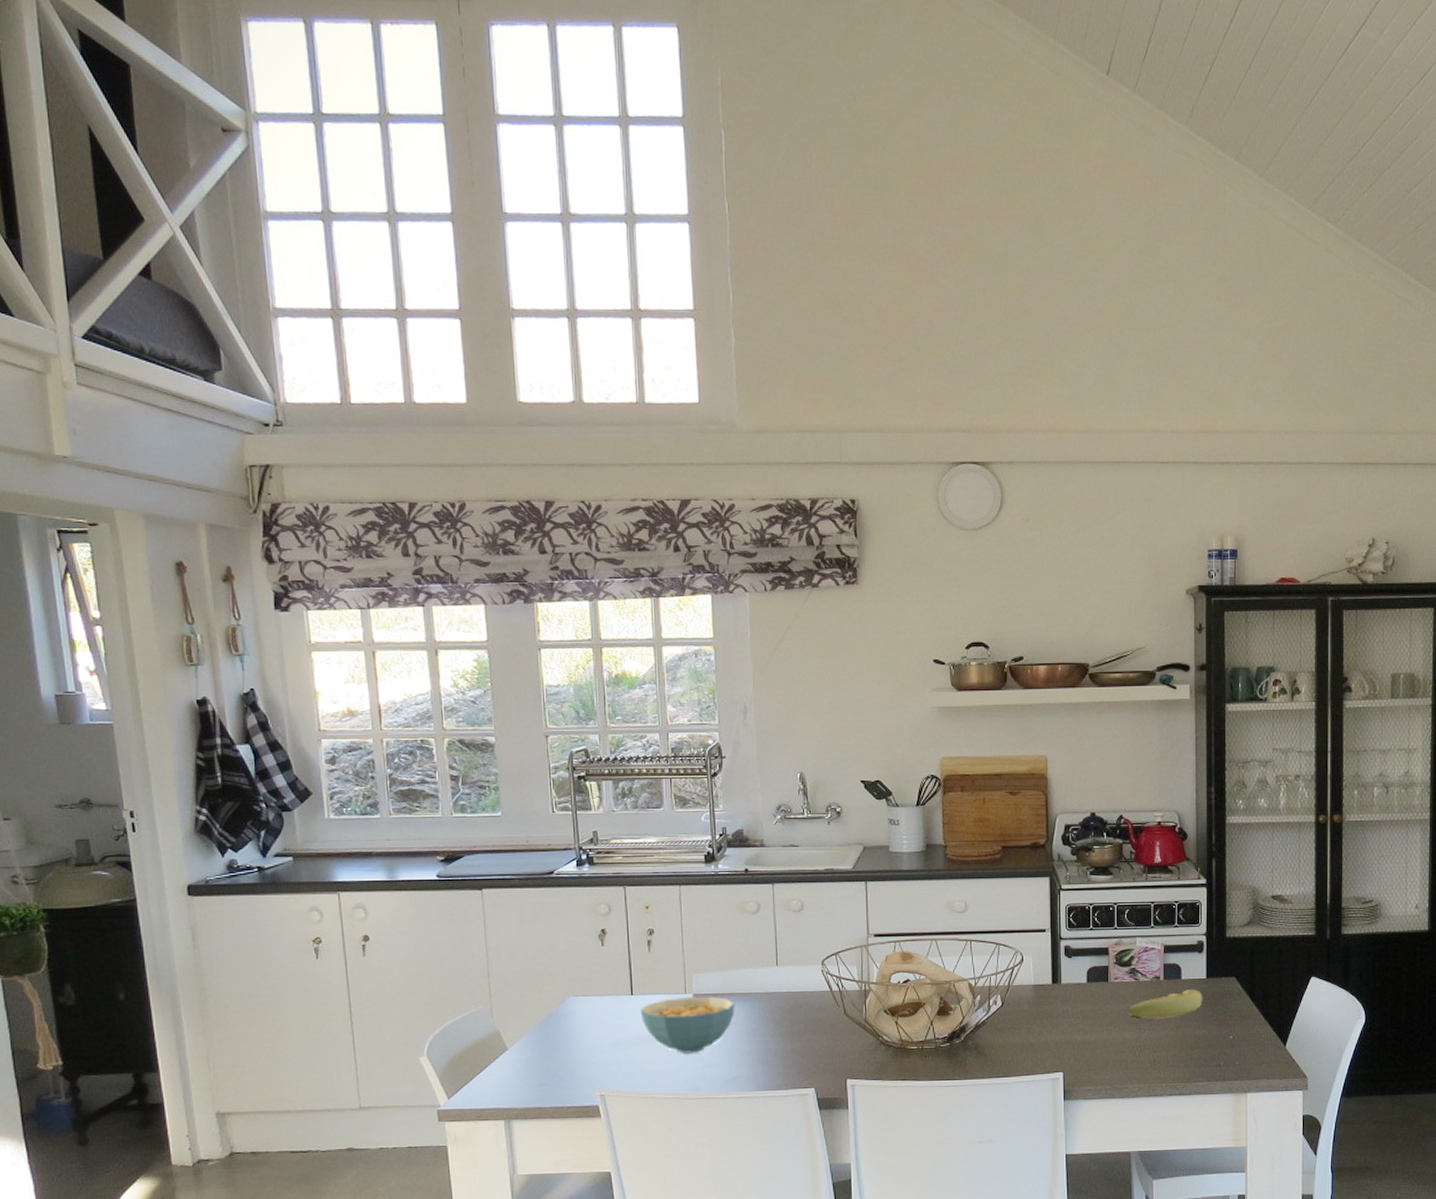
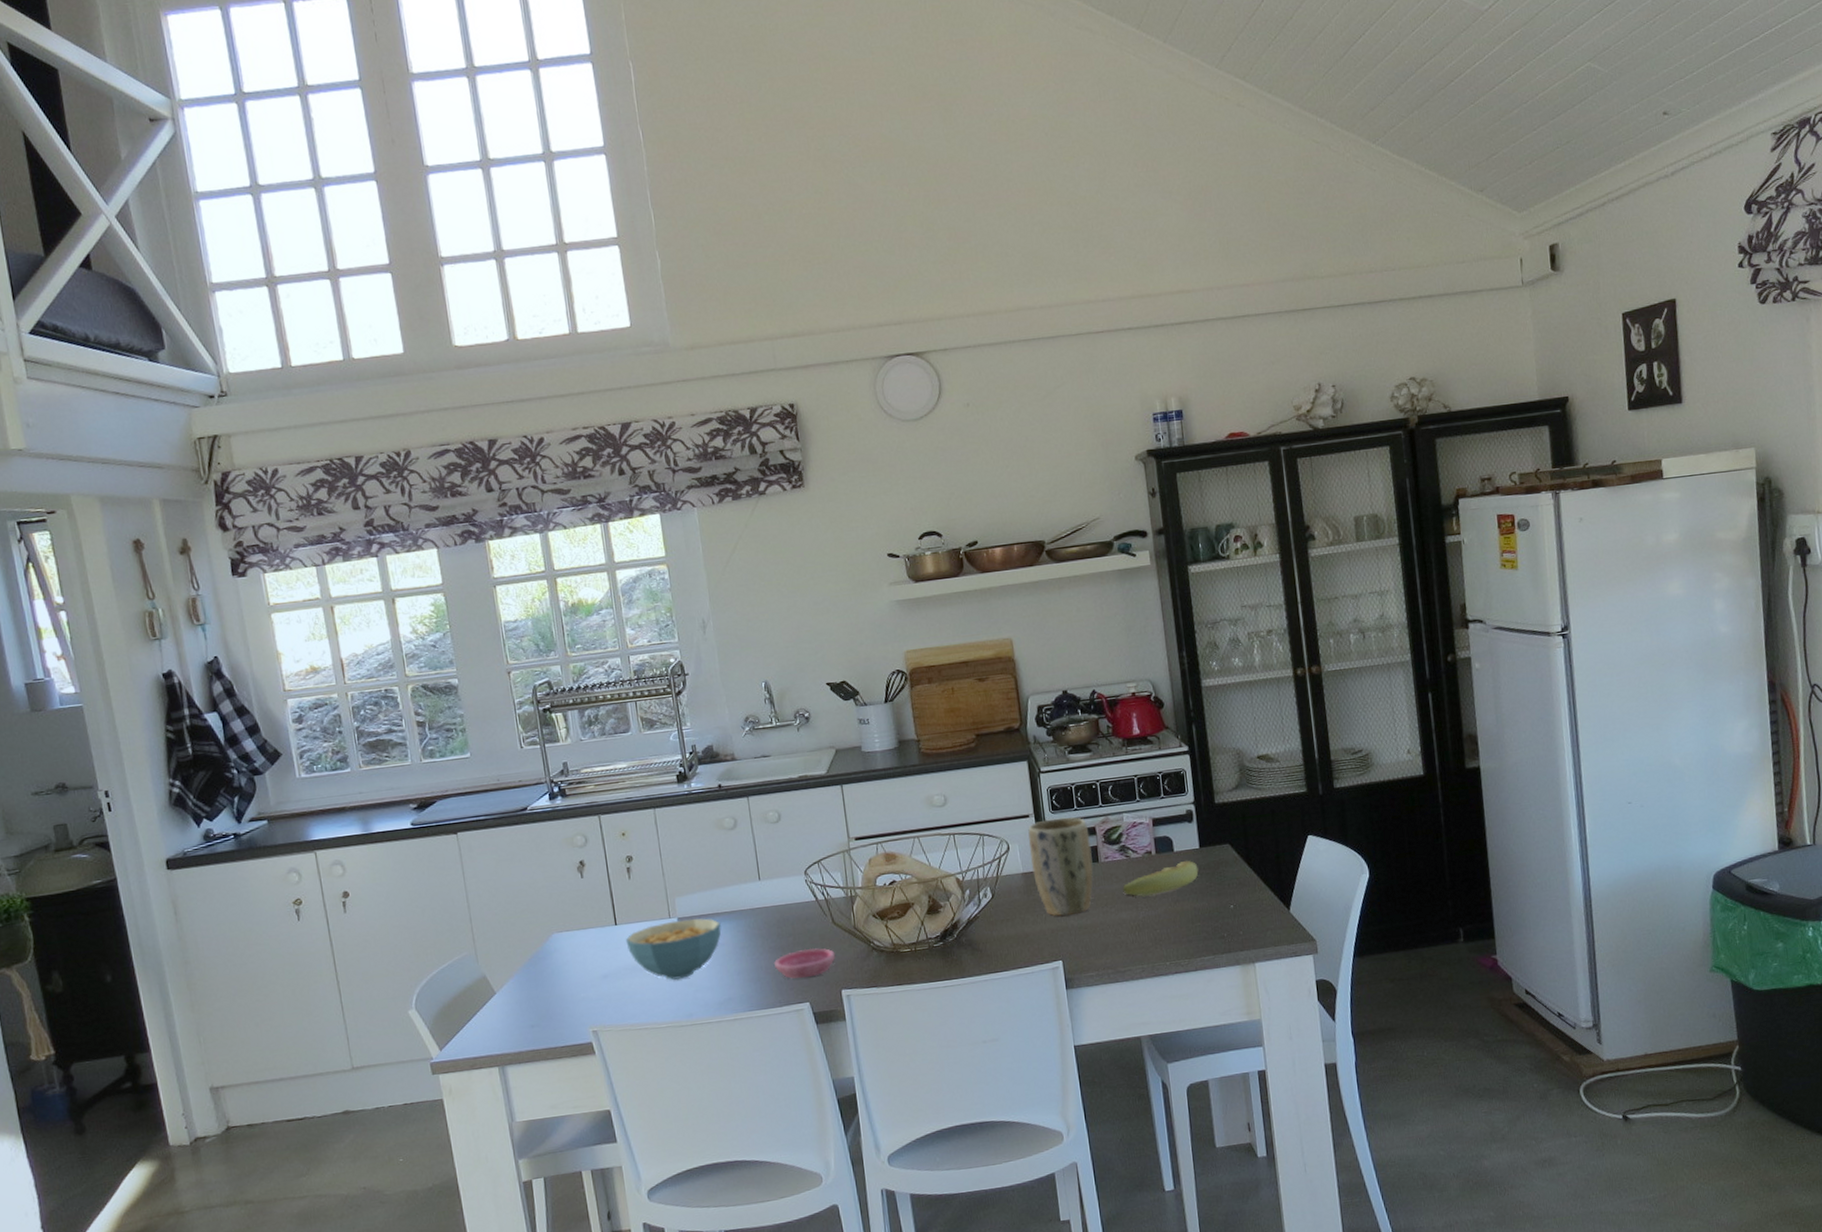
saucer: none [784,1036,844,1065] -> present [774,947,836,979]
plant pot: none [1042,935,1102,1030] -> present [1028,817,1094,917]

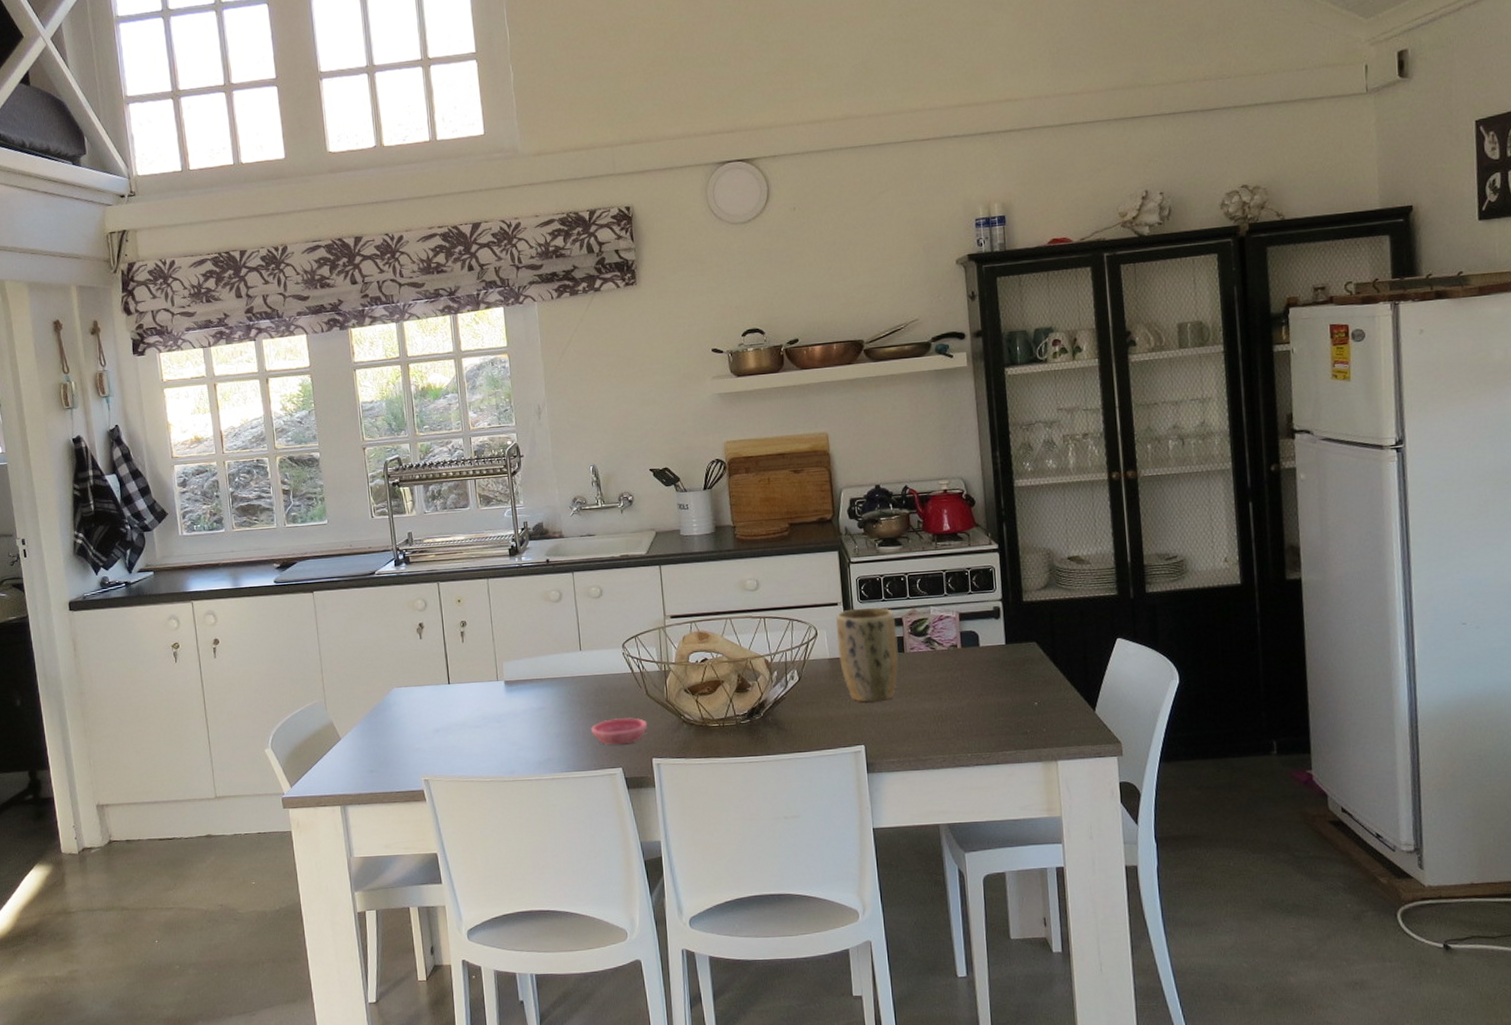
cereal bowl: present [625,918,721,981] -> none [457,682,544,739]
banana: present [1122,861,1199,897] -> none [927,656,1004,689]

